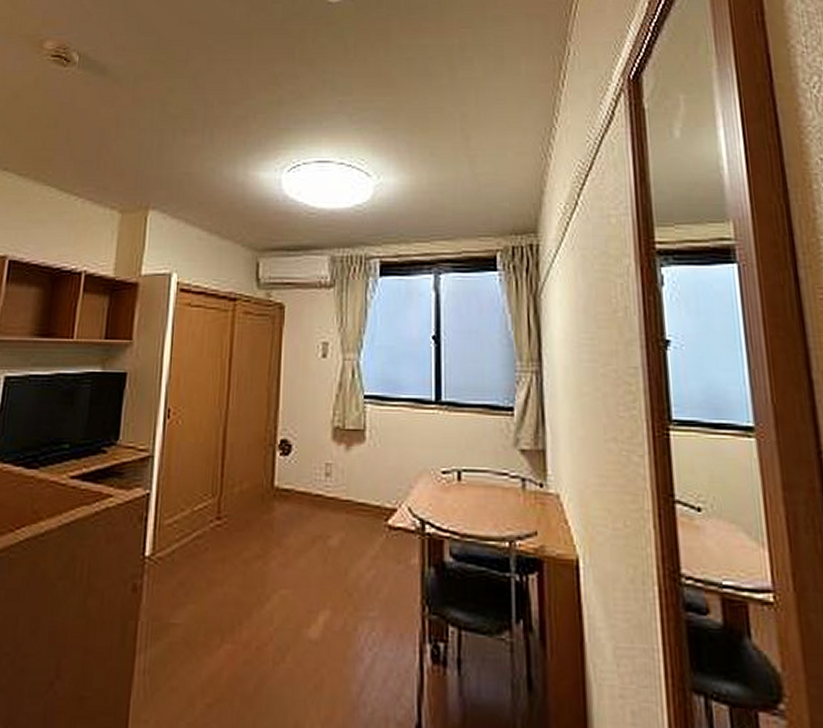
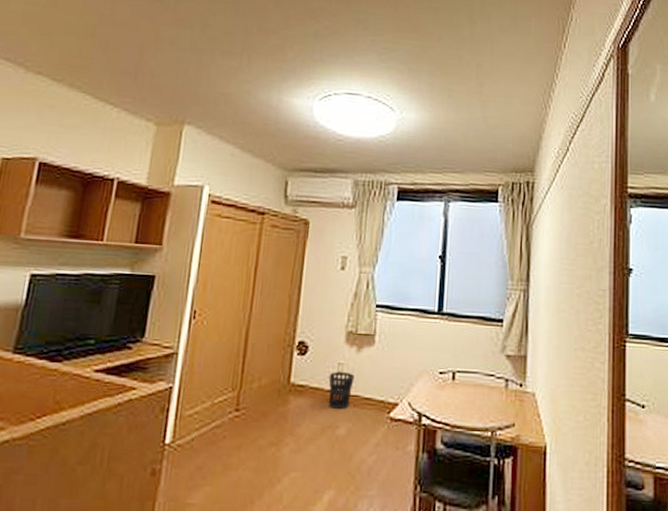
wastebasket: none [316,472,345,518] -> present [328,371,355,410]

